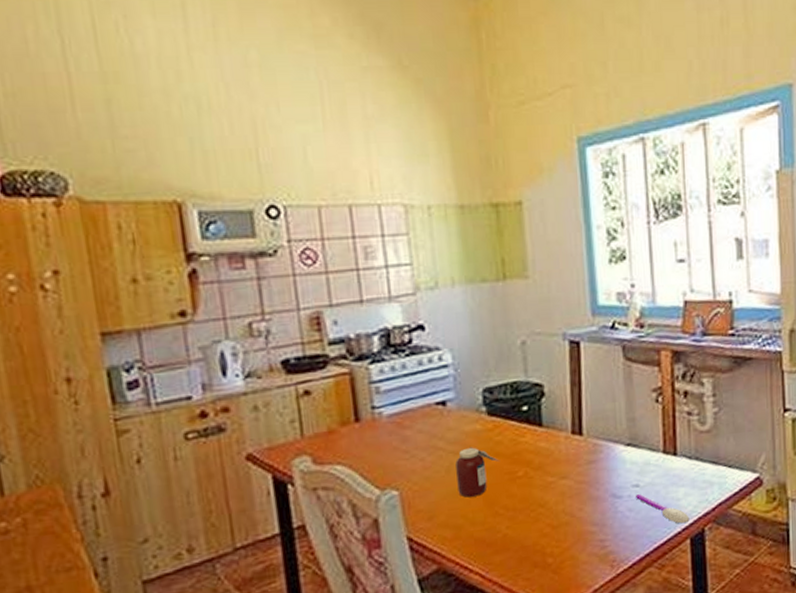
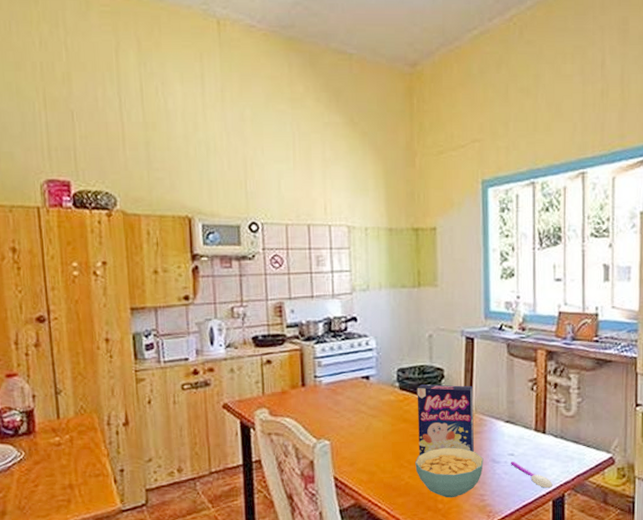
jar: present [455,447,500,498] -> none [373,413,407,451]
cereal box: none [510,403,590,498] -> present [417,384,475,455]
cereal bowl: none [514,483,602,549] -> present [415,447,484,498]

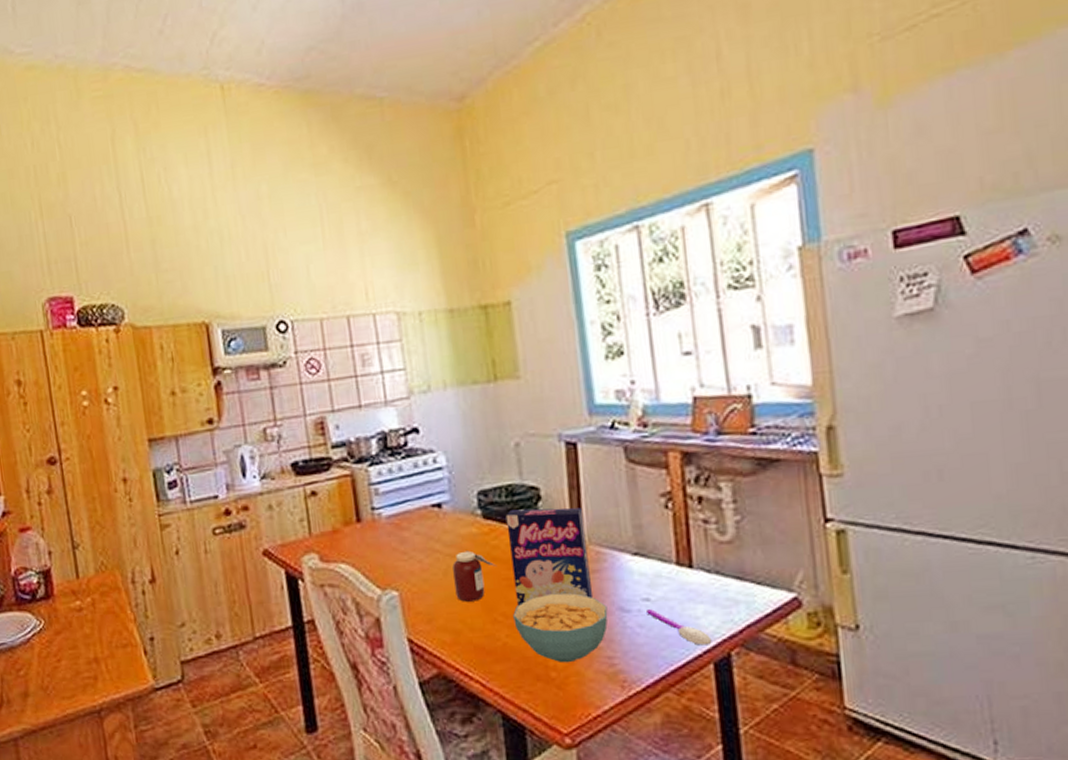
jar: none [373,413,407,451] -> present [452,550,497,602]

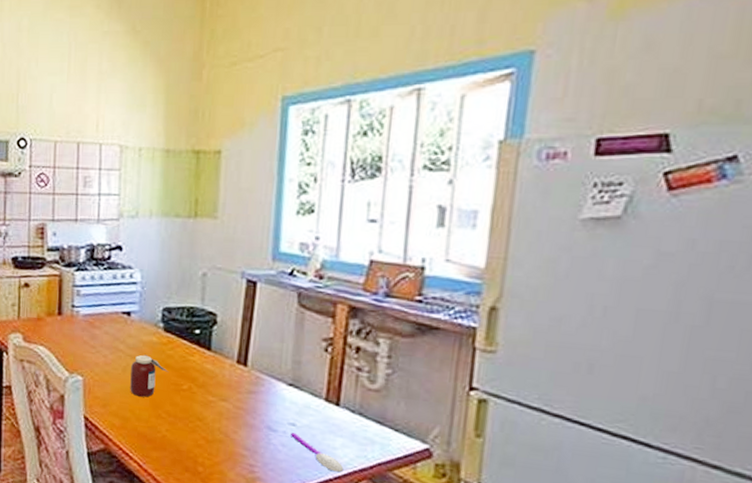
cereal box: present [505,508,594,606] -> none [179,328,252,414]
cereal bowl: present [513,593,608,663] -> none [175,403,257,463]

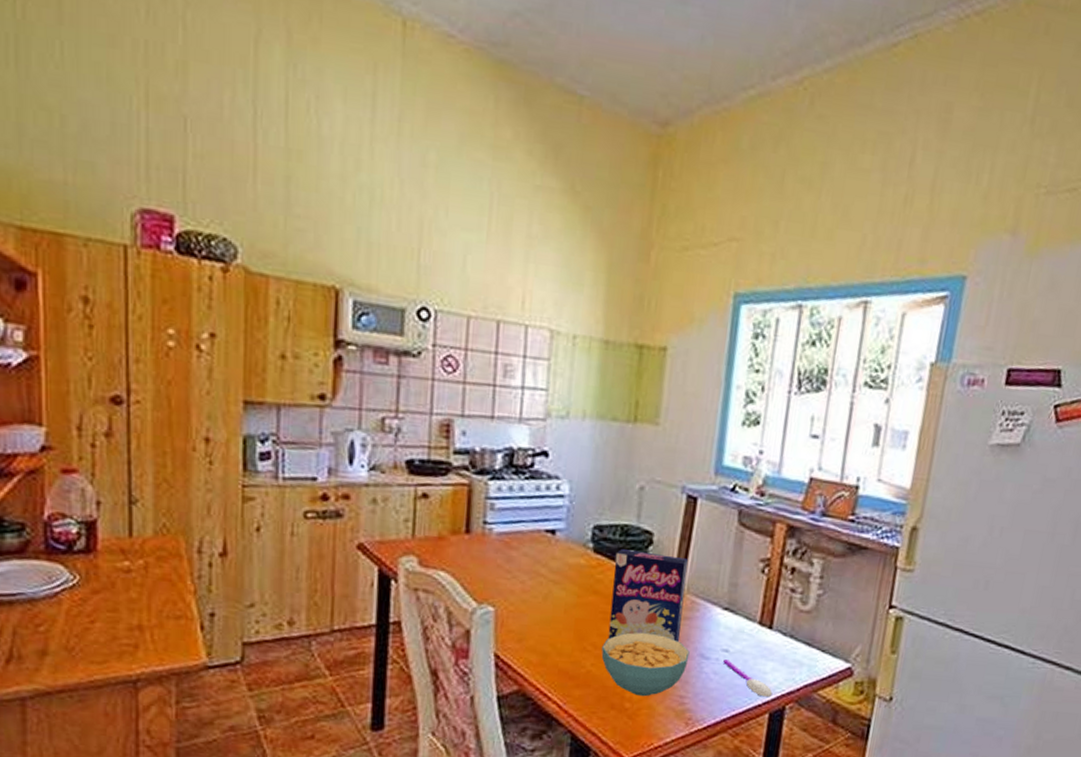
jar: present [130,355,169,398] -> none [551,580,597,629]
cereal bowl: none [175,403,257,463] -> present [601,632,690,697]
cereal box: none [179,328,252,414] -> present [607,549,689,642]

